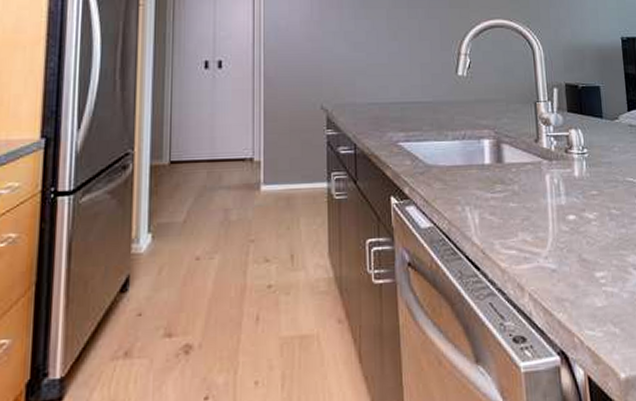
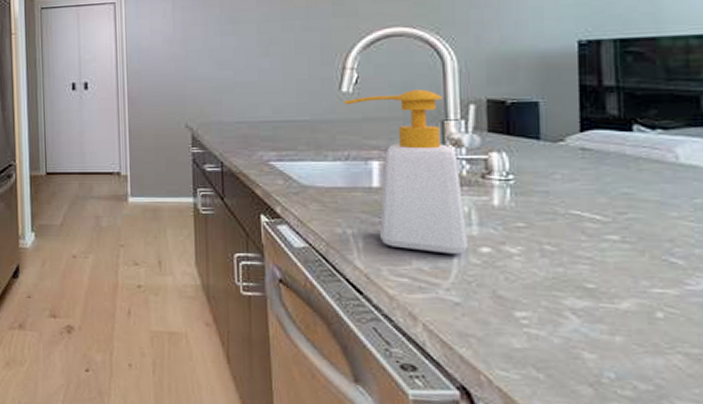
soap bottle: none [459,74,559,224] -> present [343,89,468,255]

